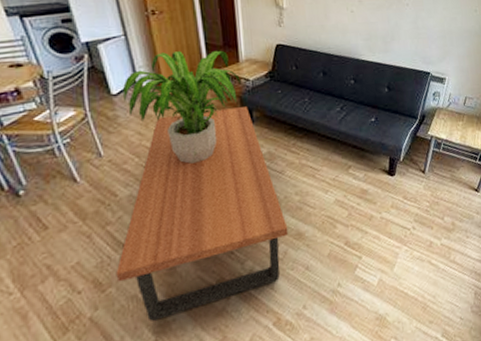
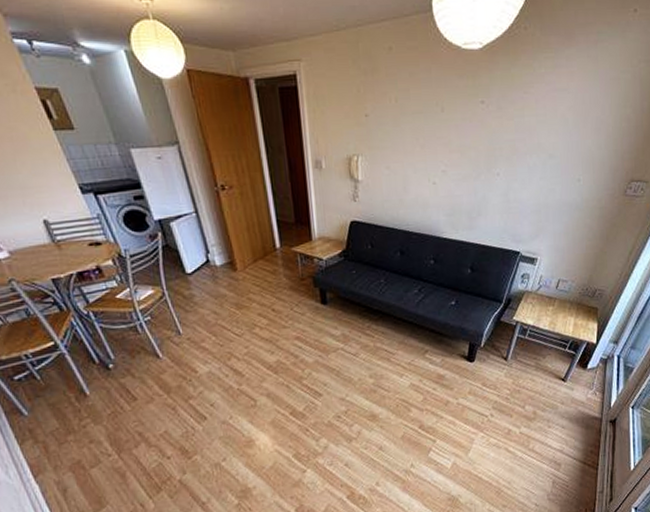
coffee table: present [116,107,289,321] -> none [200,287,362,487]
potted plant: present [123,50,242,164] -> none [197,228,315,344]

